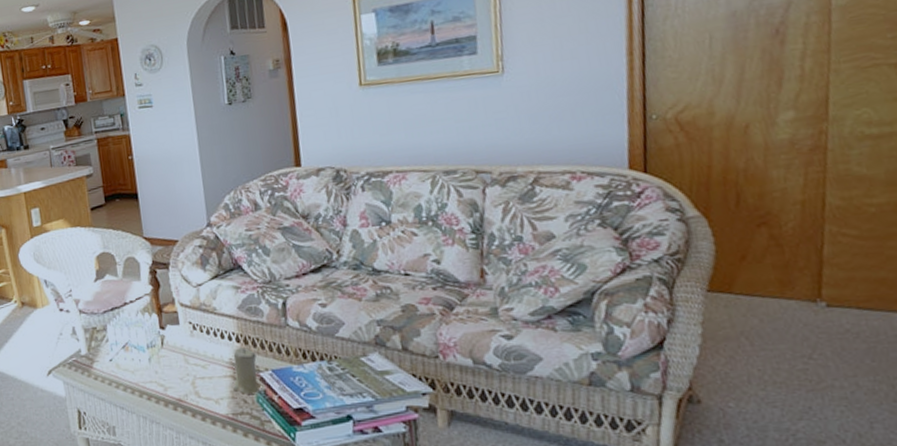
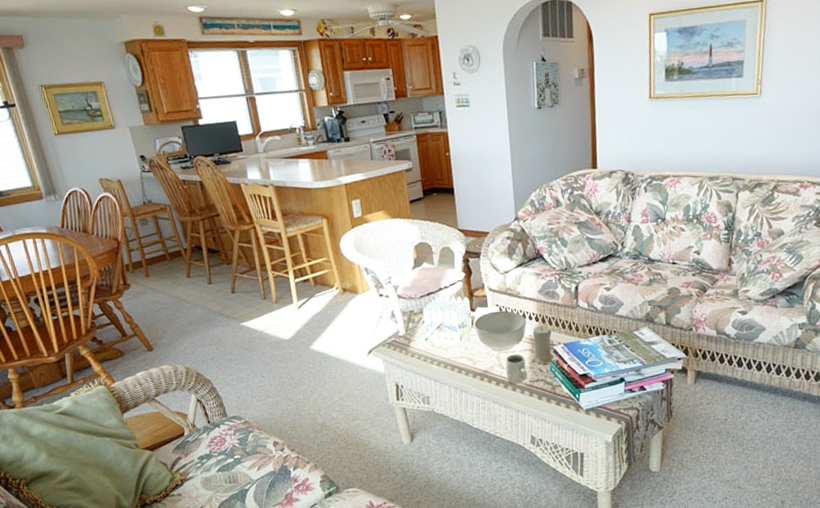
bowl: none [164,329,226,378] -> present [474,310,527,352]
mug: none [202,380,230,417] -> present [505,354,528,385]

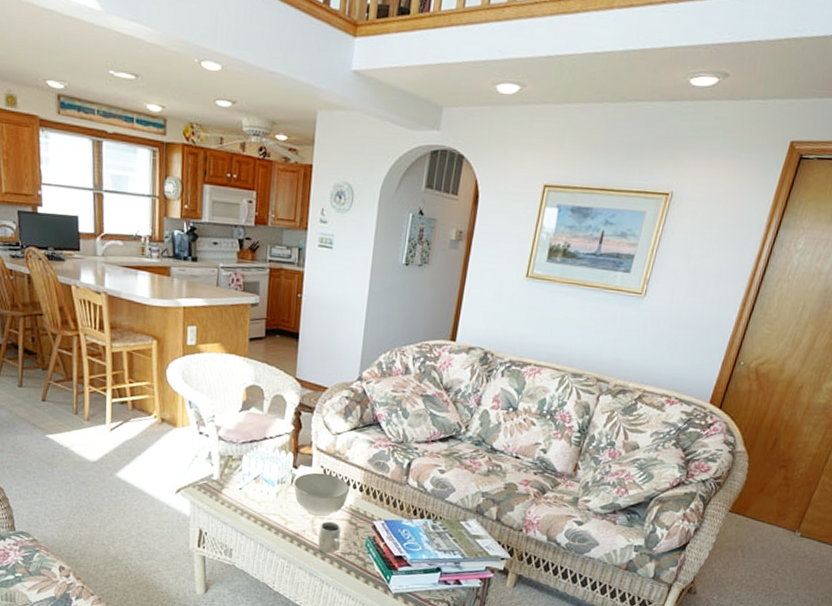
candle: present [530,325,554,365] -> none [346,496,374,539]

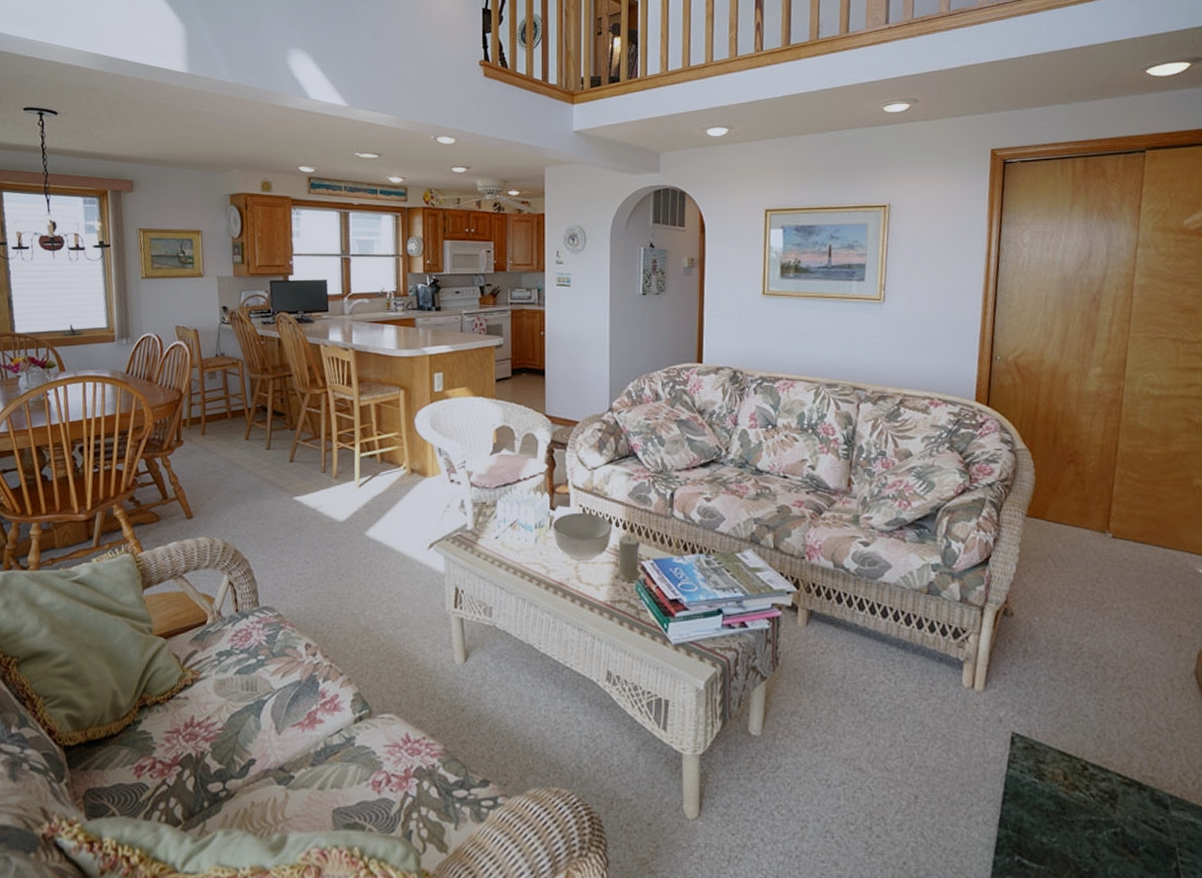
mug: present [318,521,341,554] -> none [584,566,609,603]
candle: none [346,496,374,539] -> present [613,535,641,582]

